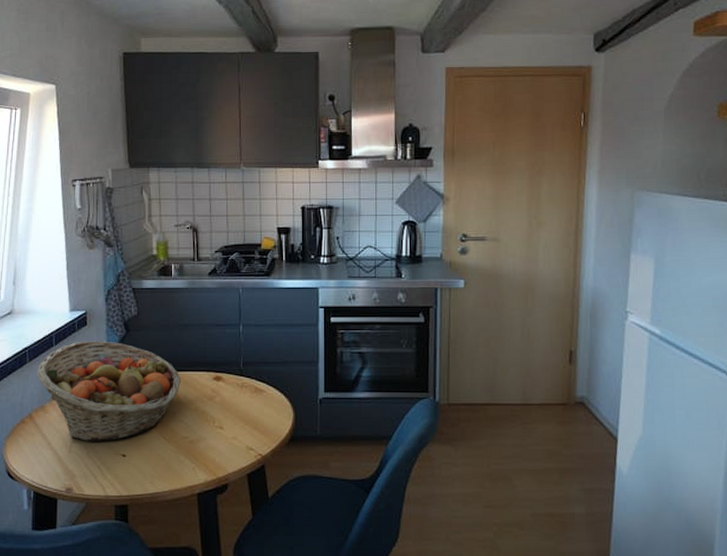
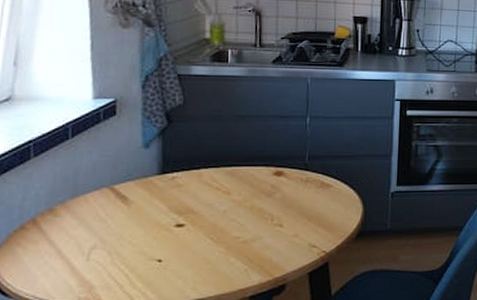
fruit basket: present [37,341,180,442] -> none [45,133,234,248]

